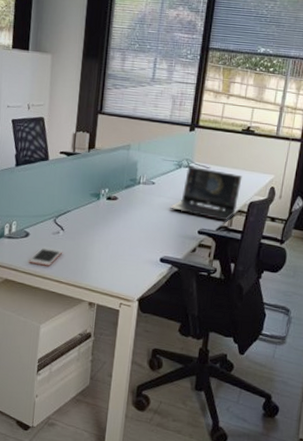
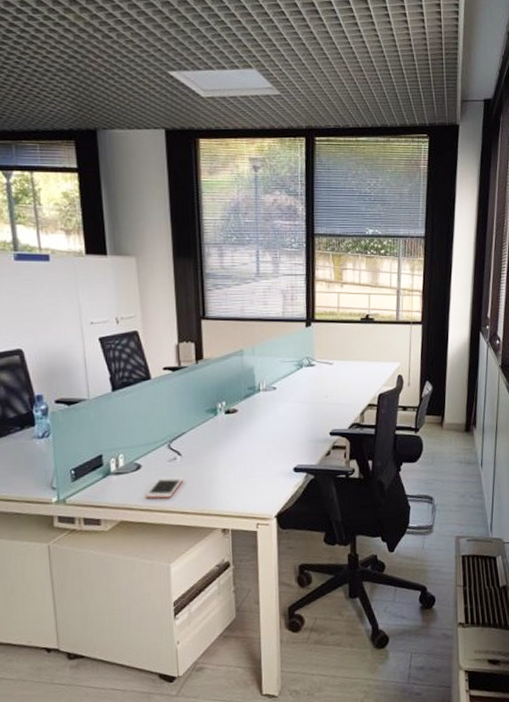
laptop computer: present [169,165,243,221] -> none [295,363,368,418]

